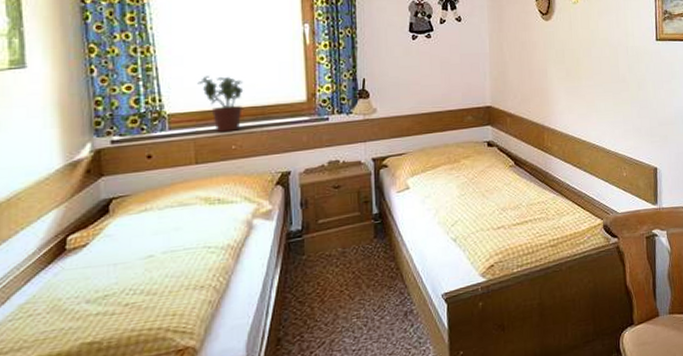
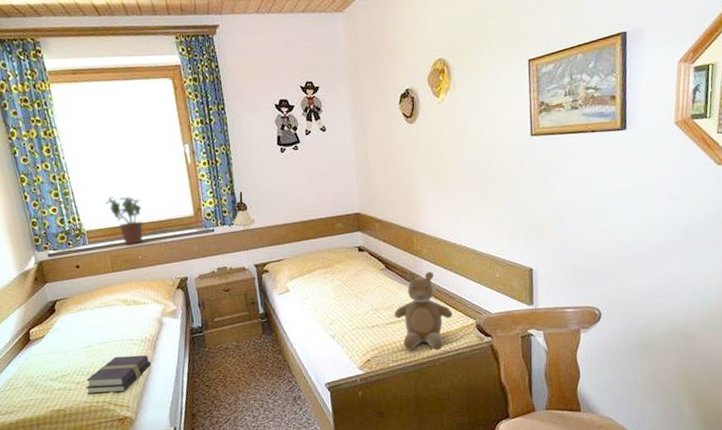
book: none [136,266,232,320] -> present [86,355,152,395]
teddy bear: none [521,168,581,253] -> present [394,271,453,351]

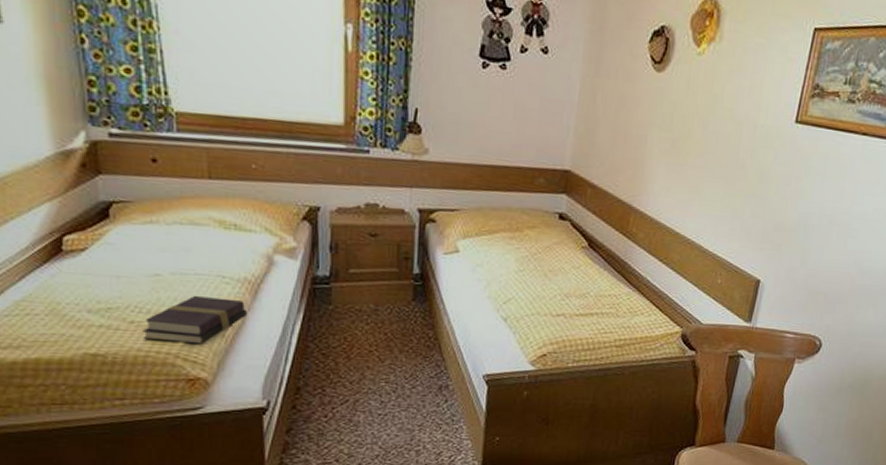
potted plant: present [105,196,143,246] -> none [211,71,268,148]
teddy bear: present [394,271,453,351] -> none [586,256,657,357]

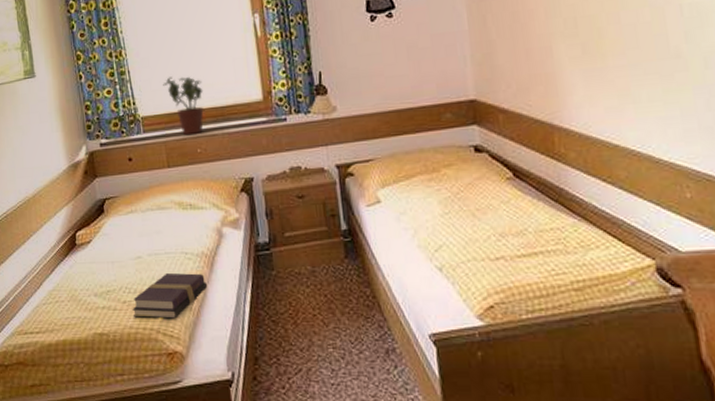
potted plant: none [211,71,268,148] -> present [163,76,204,136]

